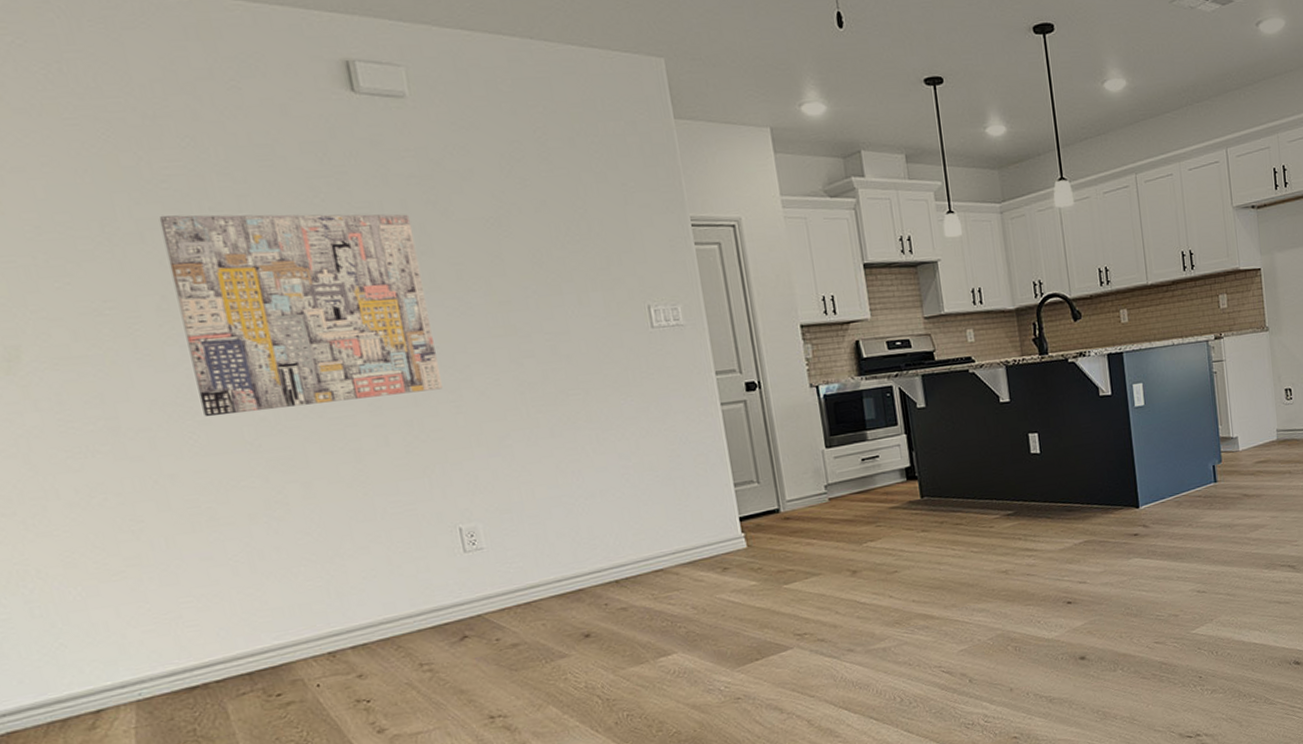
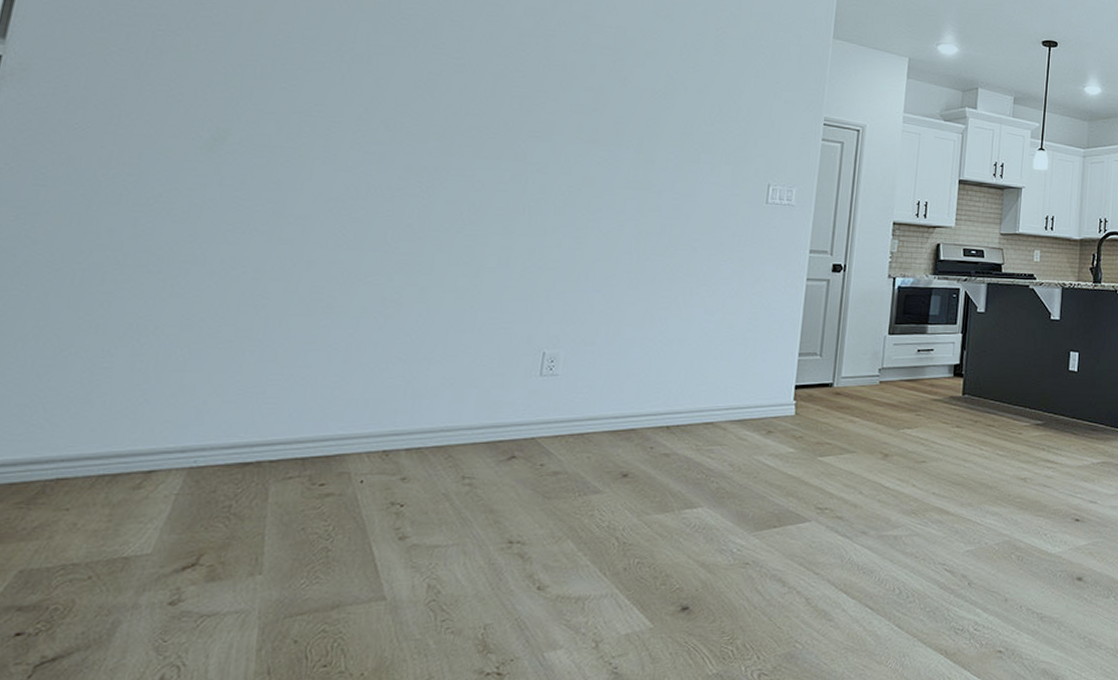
wall art: present [159,214,443,417] -> none [360,44,594,226]

